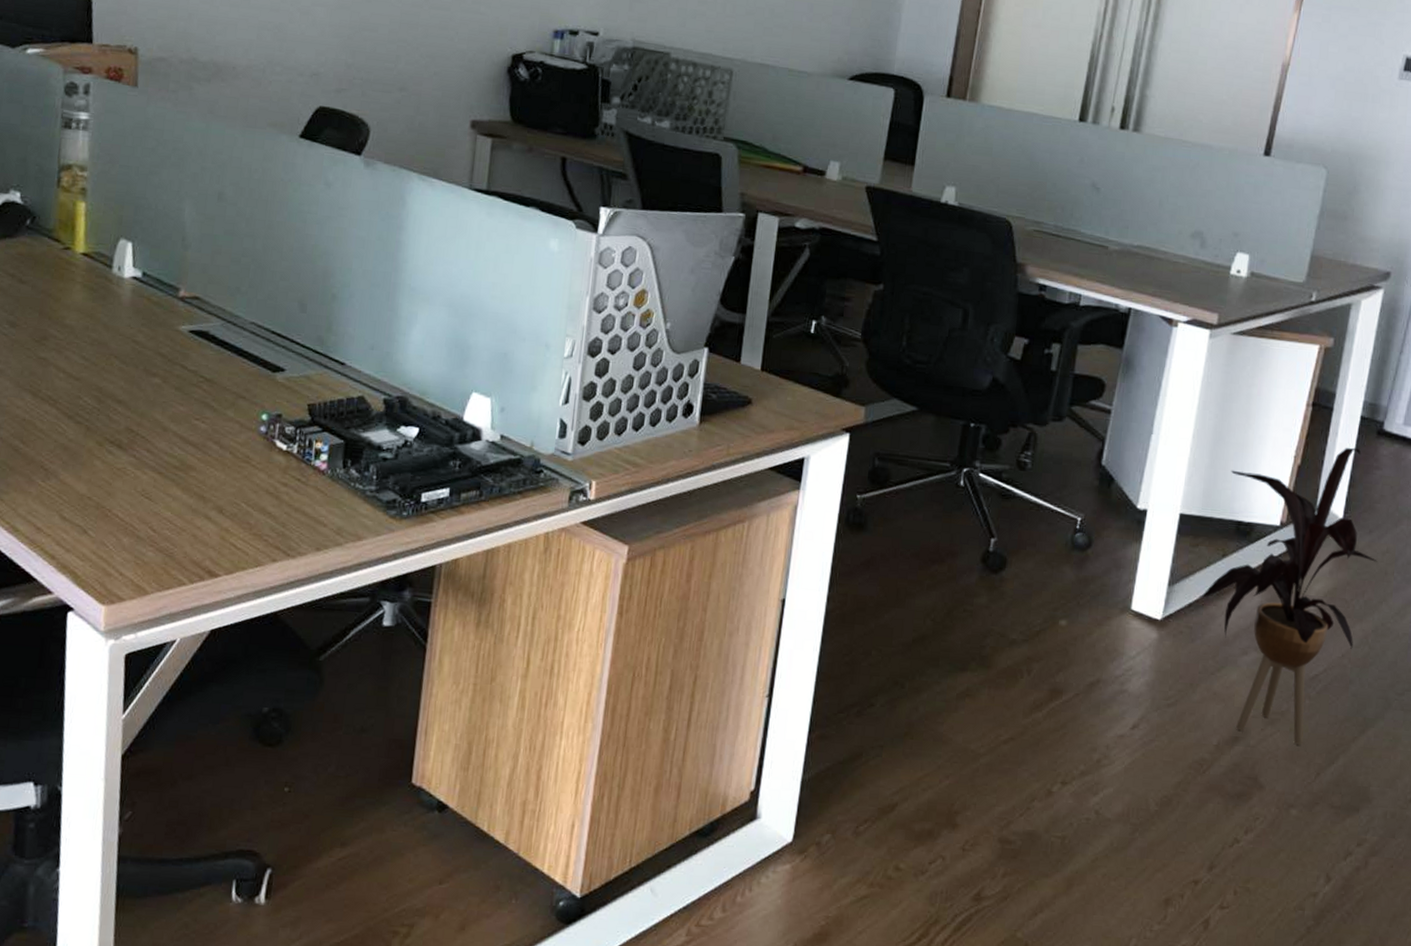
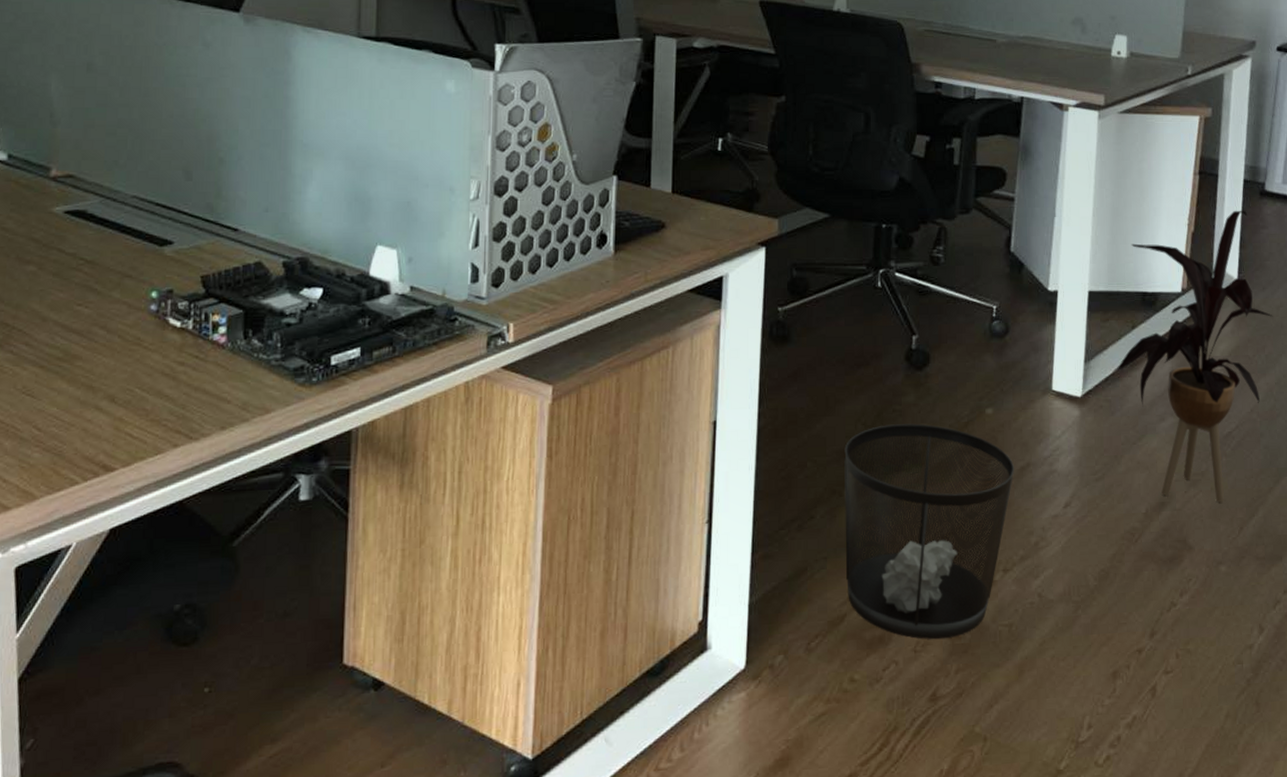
waste bin: none [900,623,1083,842] -> present [844,423,1014,639]

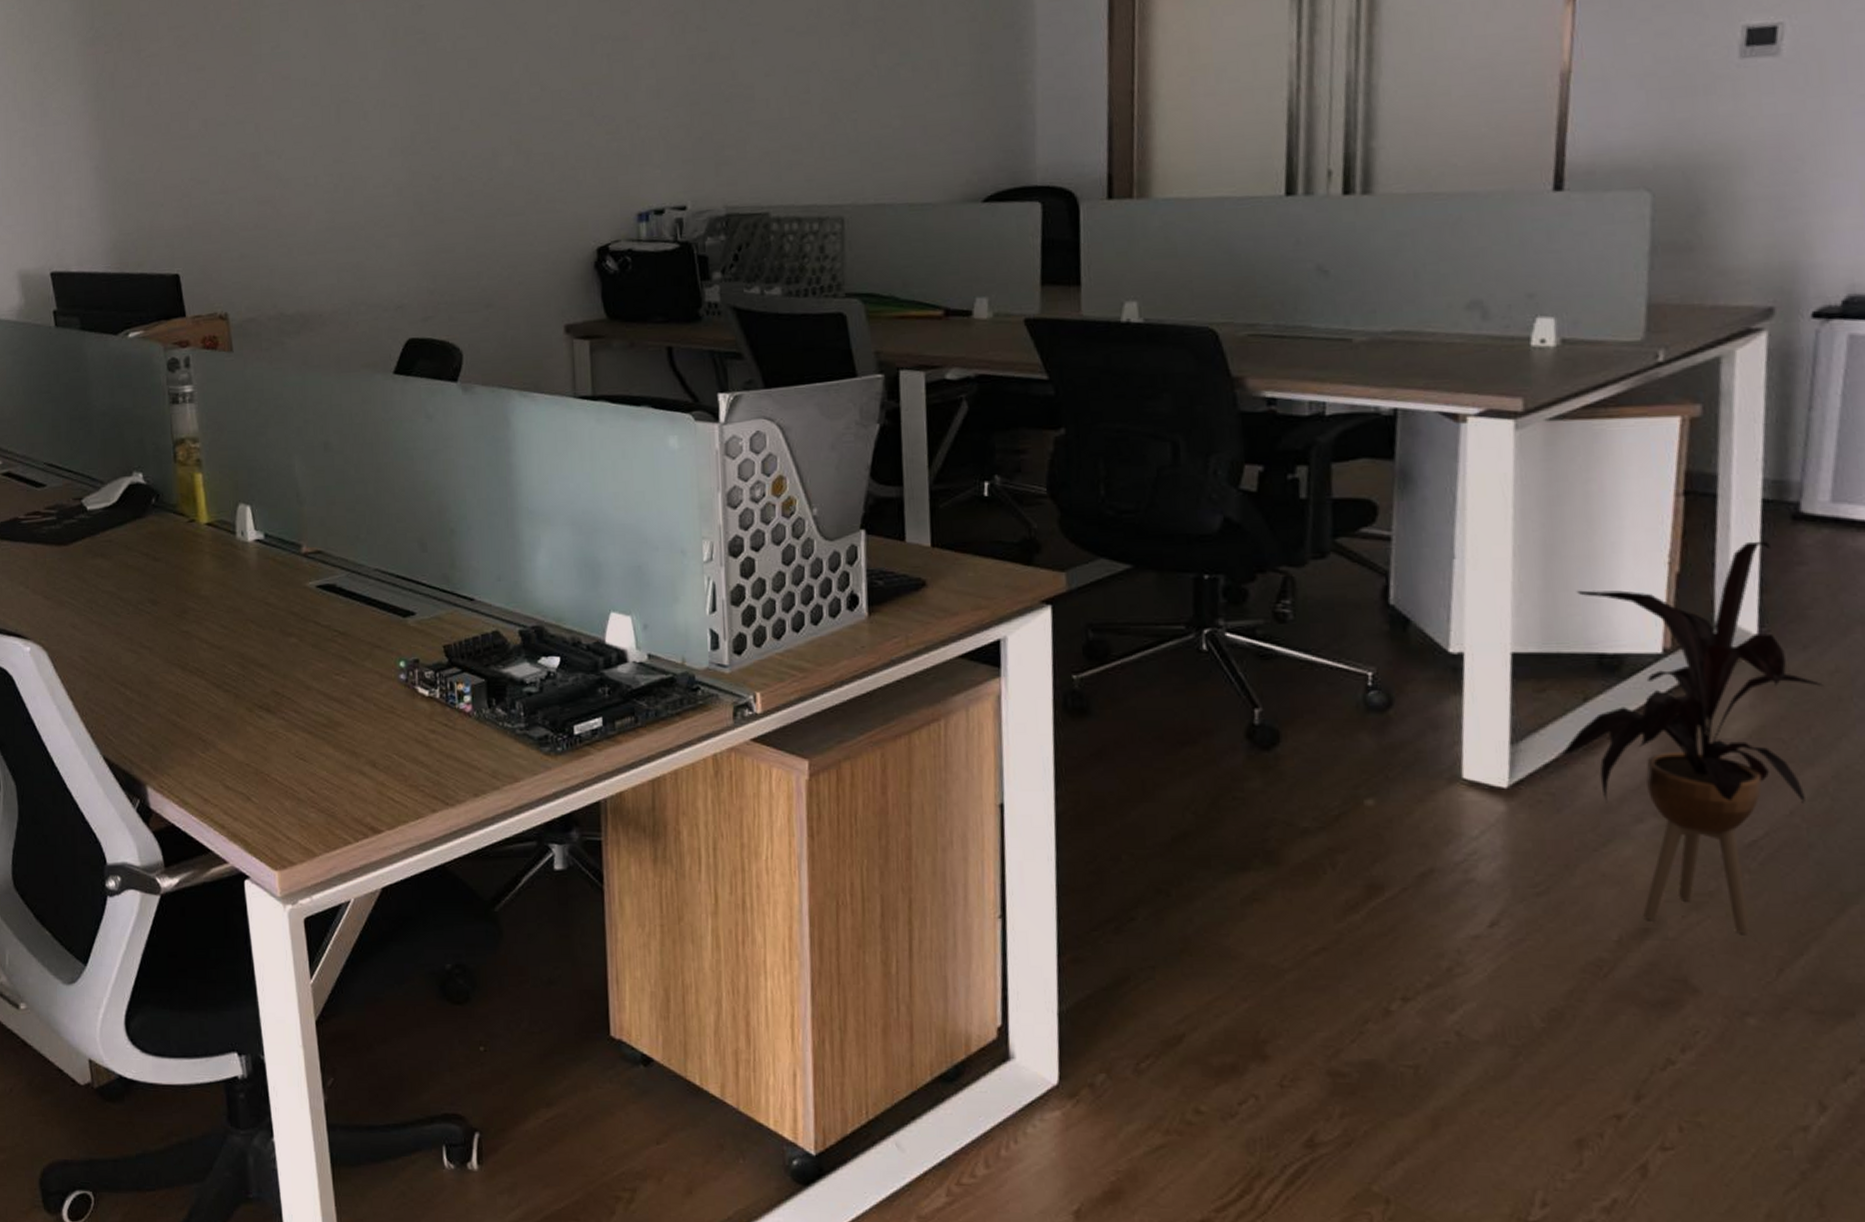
waste bin: present [844,423,1014,639] -> none [1170,814,1411,1074]

